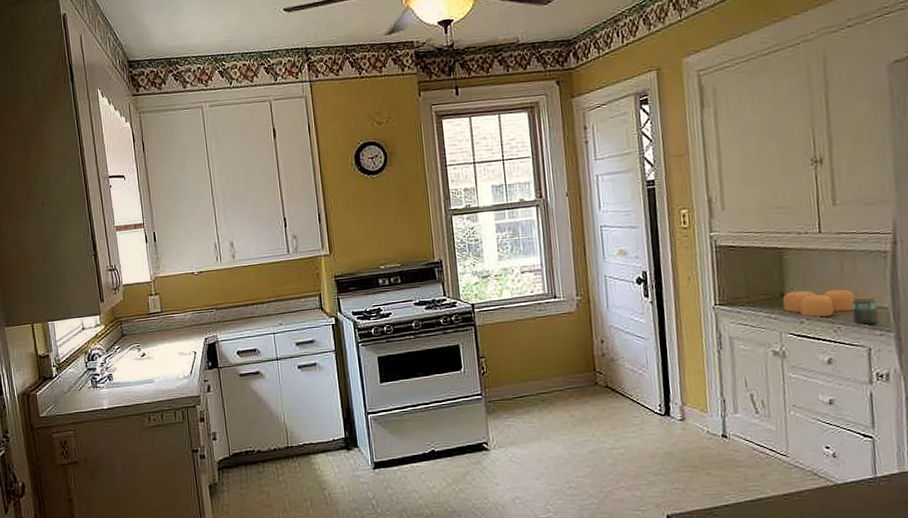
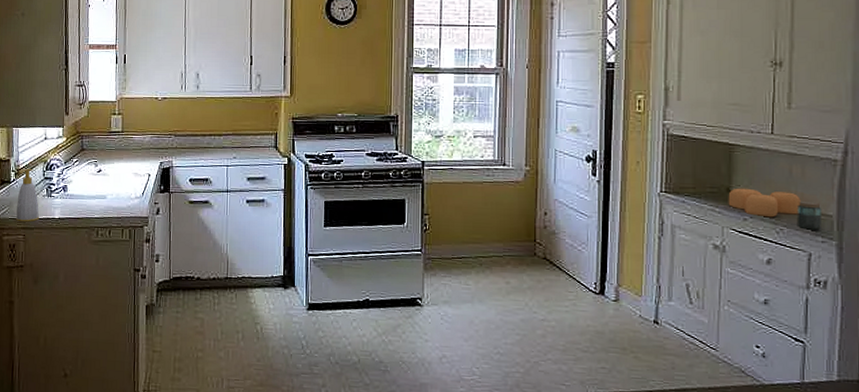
soap bottle: none [60,361,88,418] -> present [15,168,40,222]

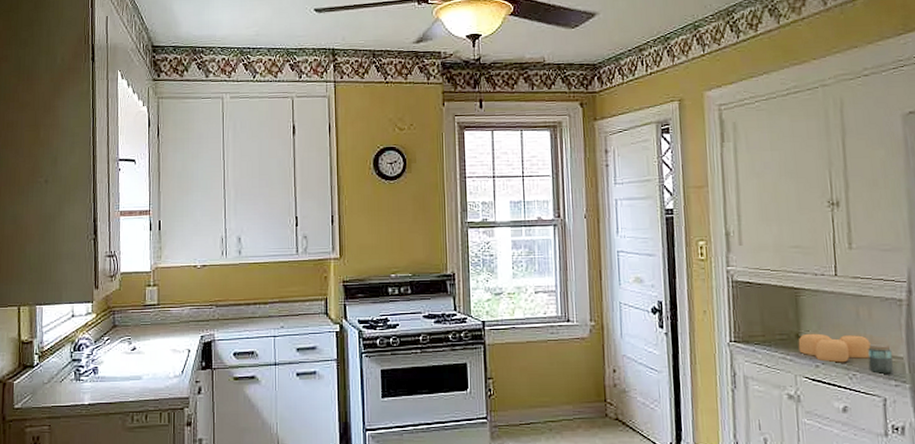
soap bottle: present [15,168,40,222] -> none [39,349,67,411]

